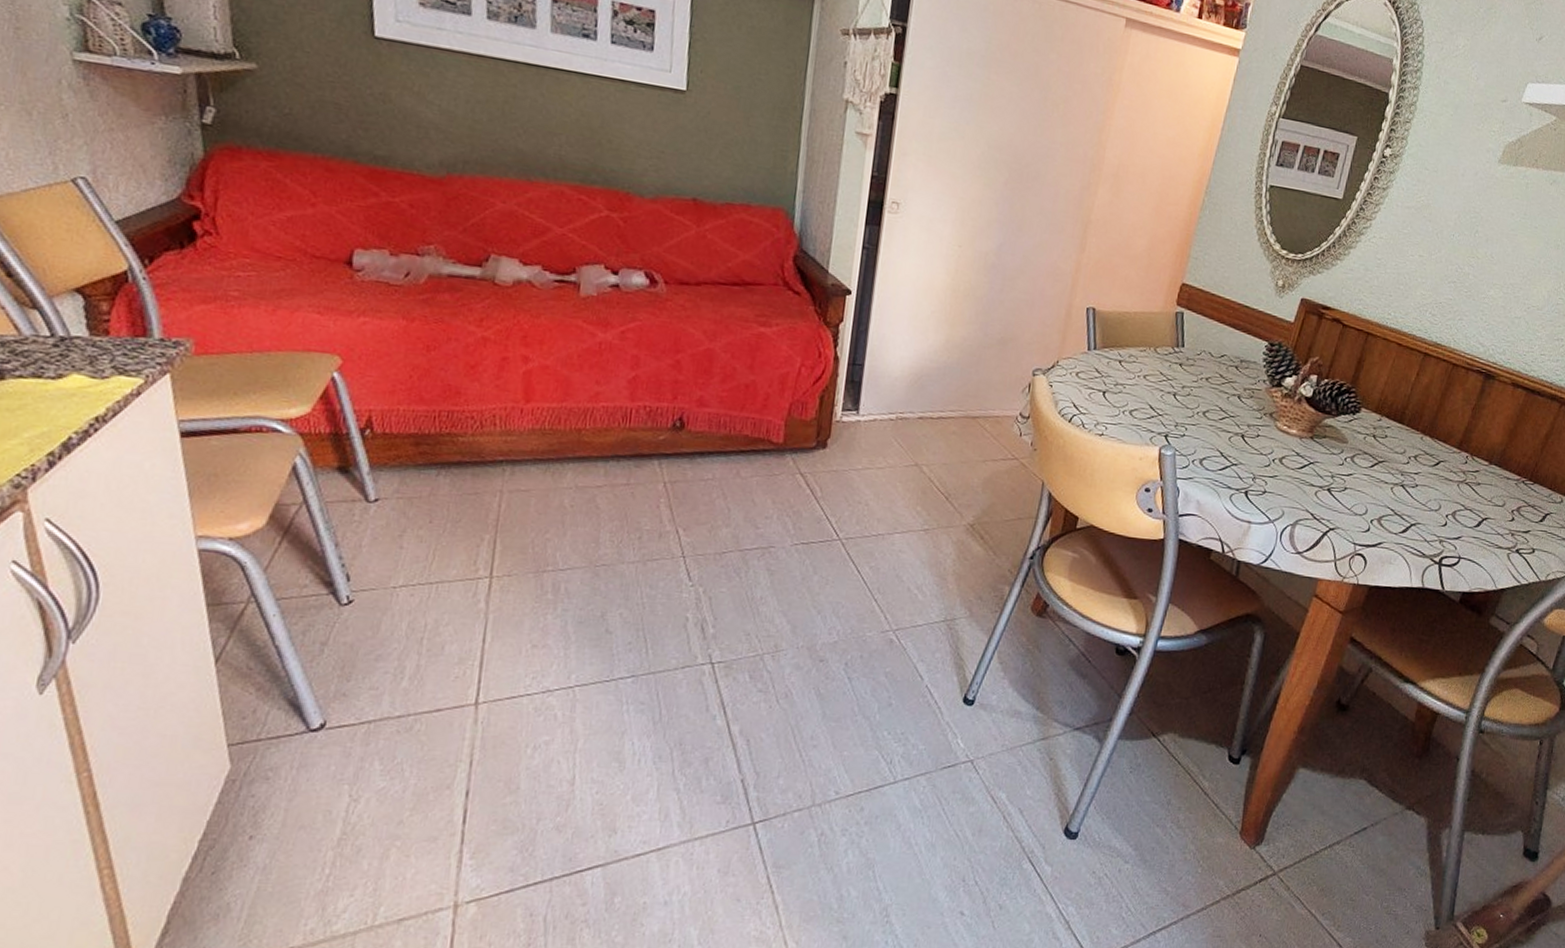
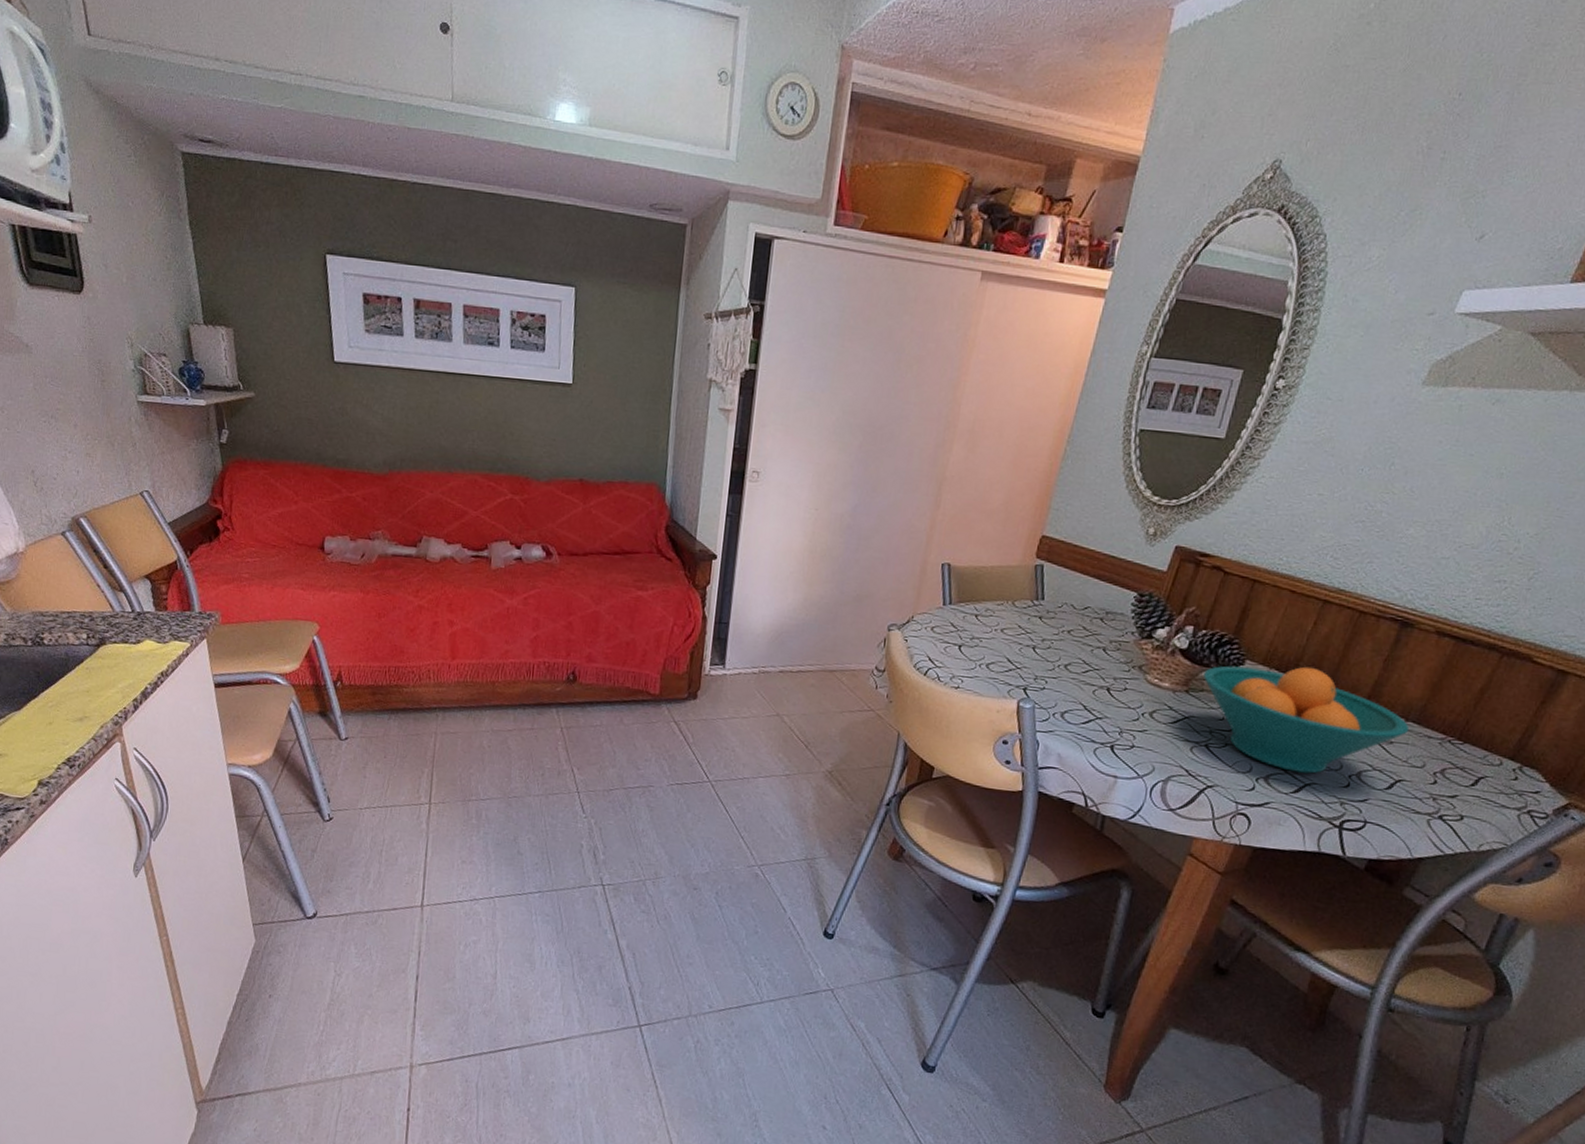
fruit bowl: none [1325,413,1493,515] -> present [1202,665,1410,774]

